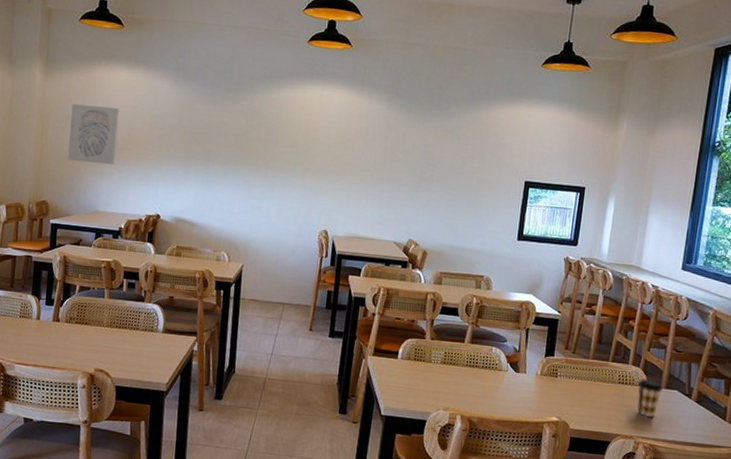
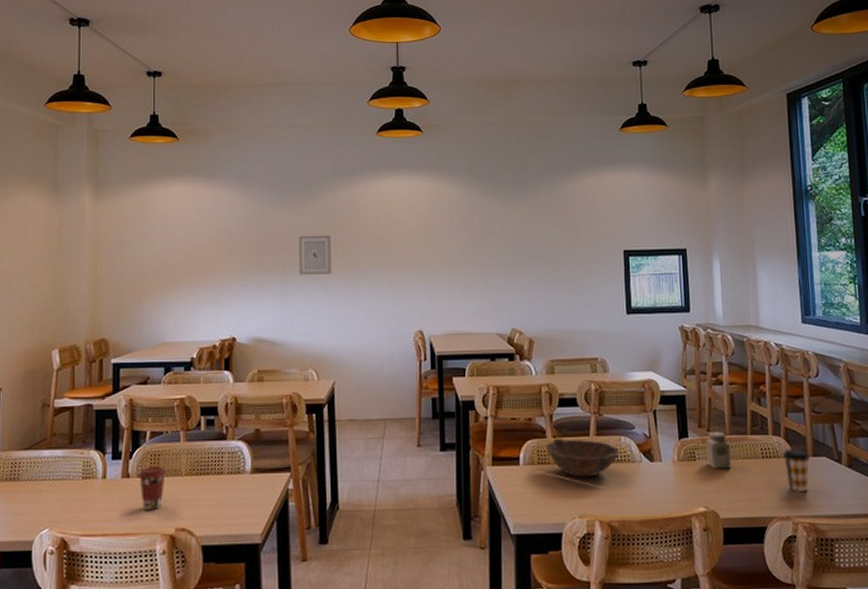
coffee cup: none [66,315,90,352] -> present [138,466,166,511]
wall art: present [68,104,120,165] -> none [127,226,181,290]
wall art: none [222,130,255,169] -> present [299,234,332,275]
bowl: none [423,340,489,378] -> present [546,438,620,478]
salt shaker: none [567,354,591,389] -> present [705,431,732,470]

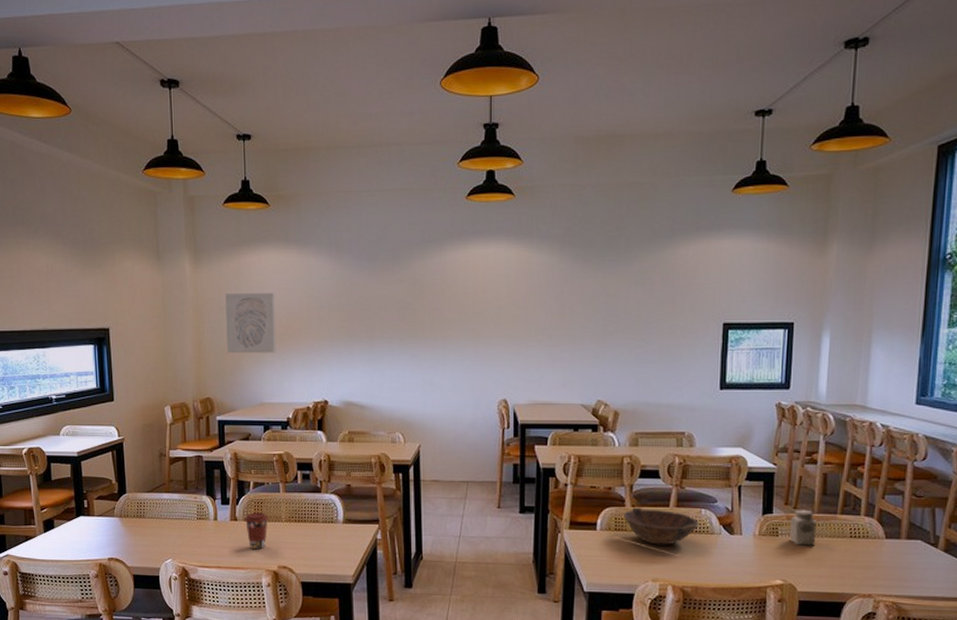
wall art: none [127,226,181,290] -> present [225,293,276,354]
wall art: present [299,234,332,275] -> none [387,303,419,342]
coffee cup: present [782,447,810,493] -> none [872,529,903,573]

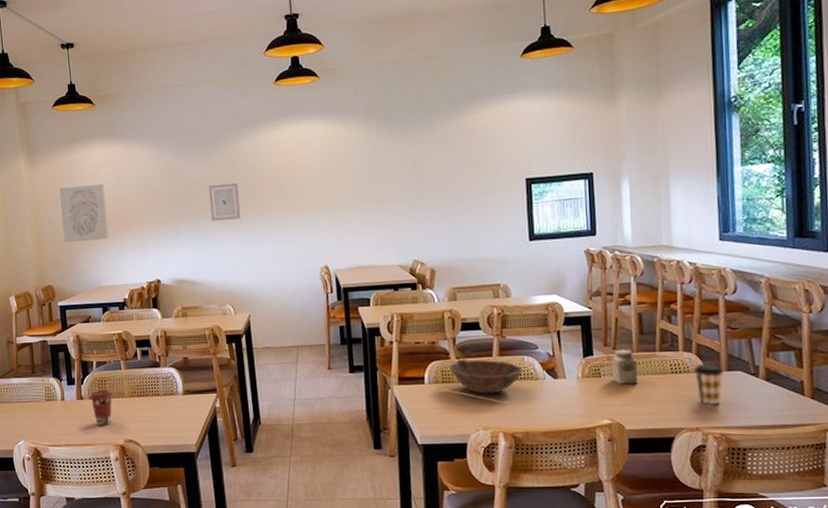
wall art: none [387,303,419,342] -> present [209,182,241,221]
coffee cup: none [872,529,903,573] -> present [693,363,723,406]

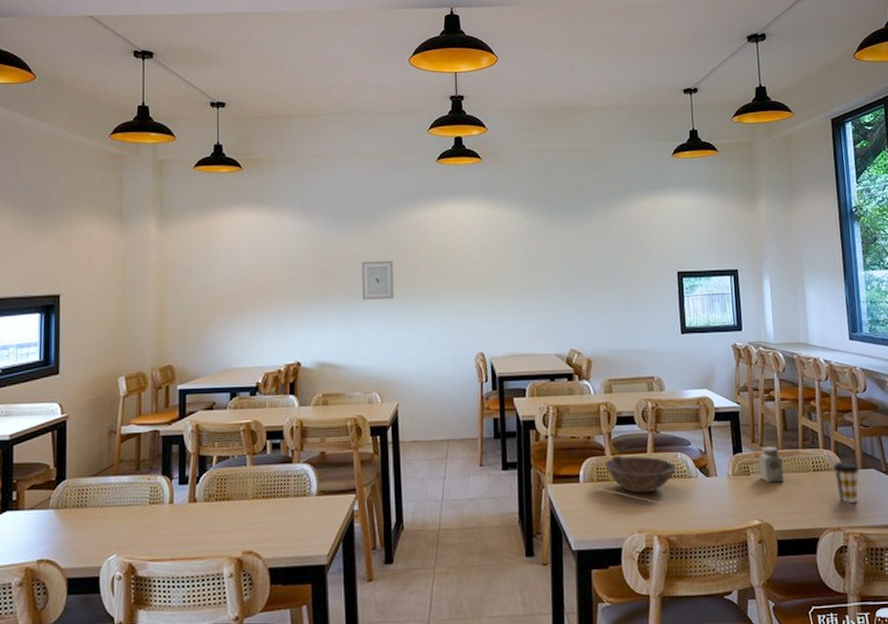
wall art: present [59,184,109,243] -> none [192,254,246,317]
coffee cup: present [90,390,112,426] -> none [205,490,233,535]

